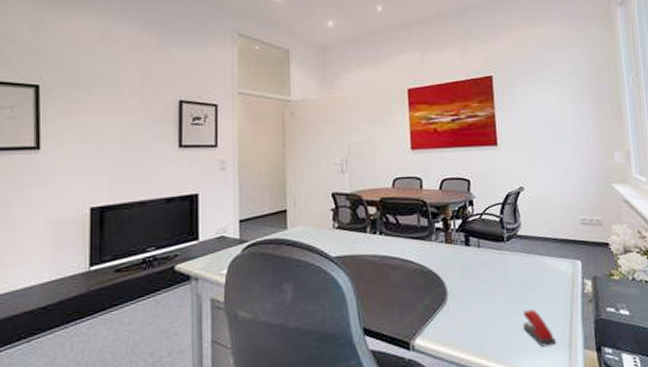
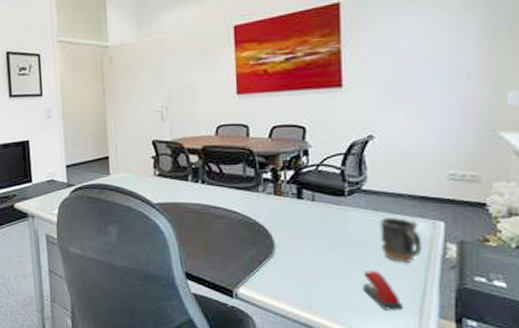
mug: none [533,258,567,300] -> present [380,216,422,262]

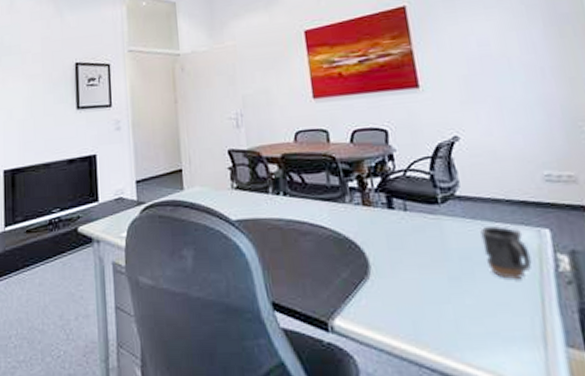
stapler: present [363,271,404,310] -> none [473,291,525,339]

